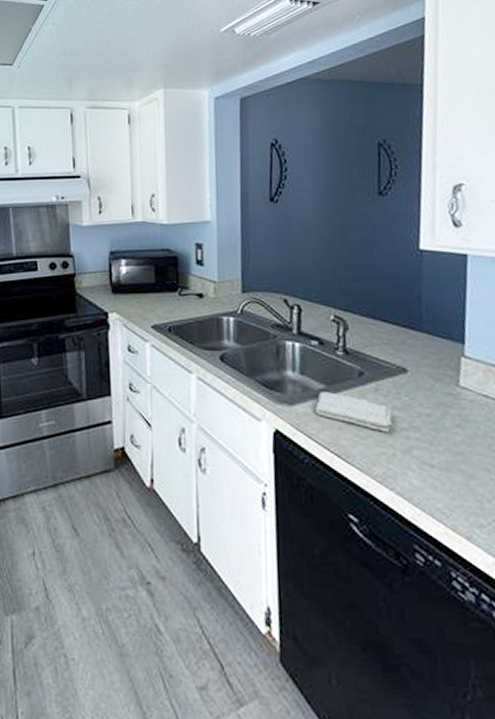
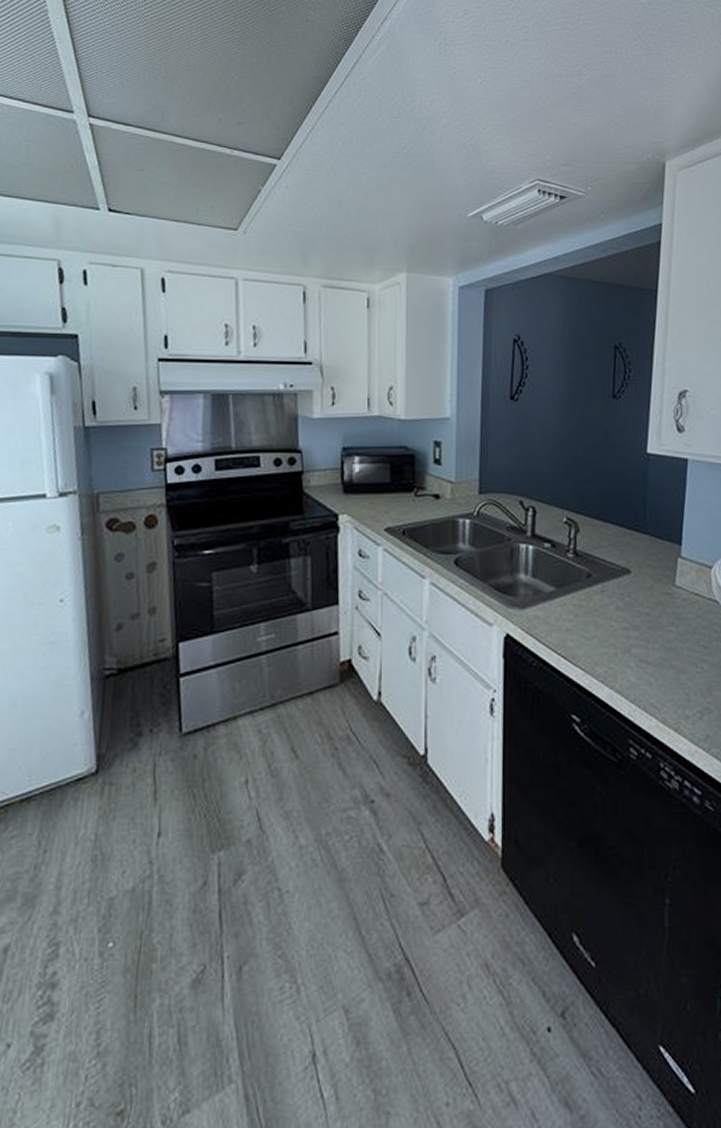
washcloth: present [314,392,392,433] -> none [544,594,615,633]

